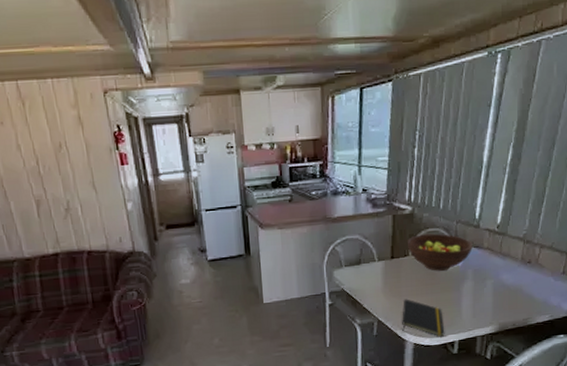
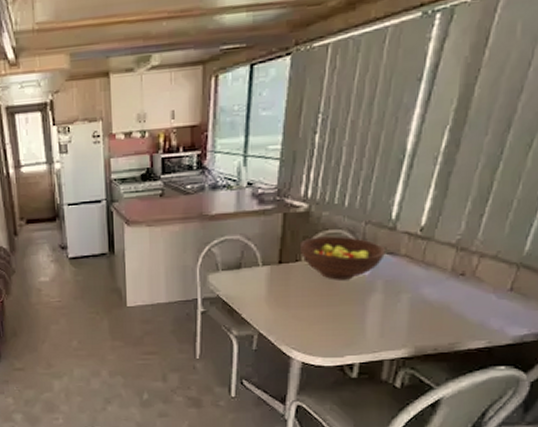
notepad: present [402,299,445,337] -> none [288,310,342,357]

